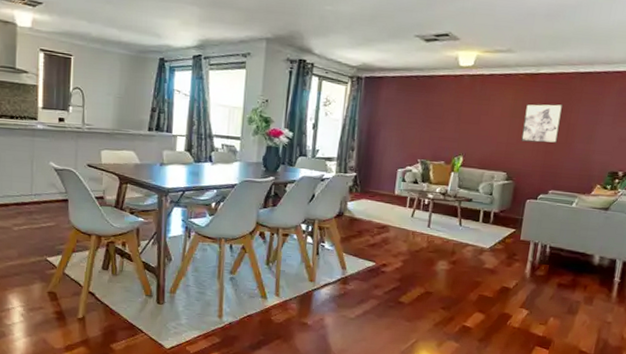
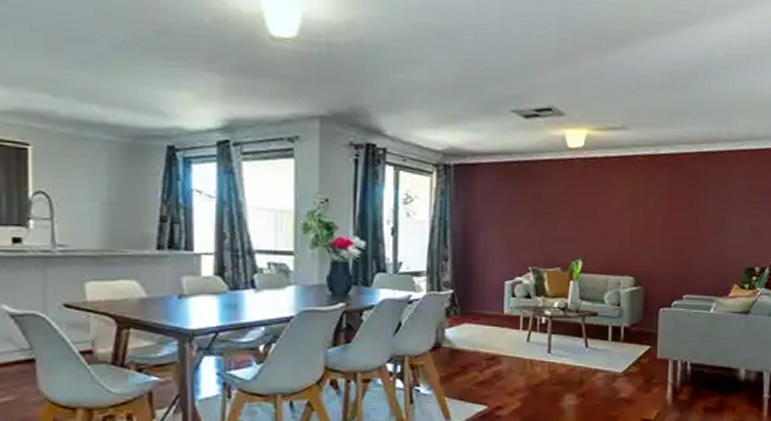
wall art: present [521,104,564,143] -> none [647,190,689,238]

